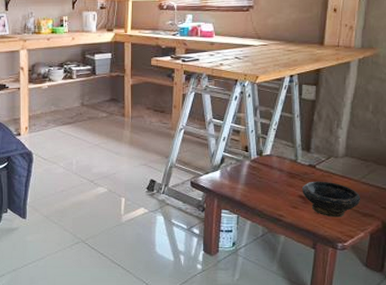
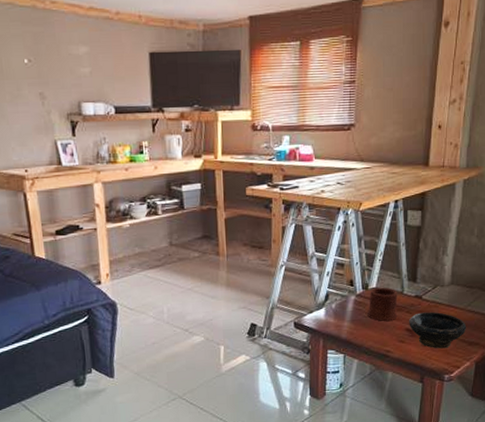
mug: none [260,154,291,186] -> present [366,287,398,321]

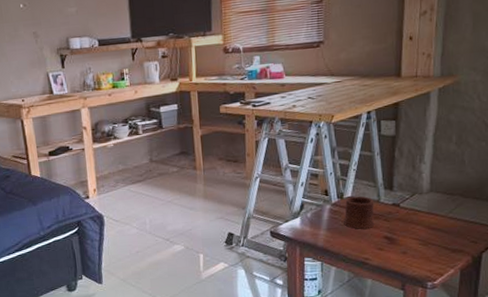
bowl: present [409,312,467,349] -> none [387,219,449,256]

